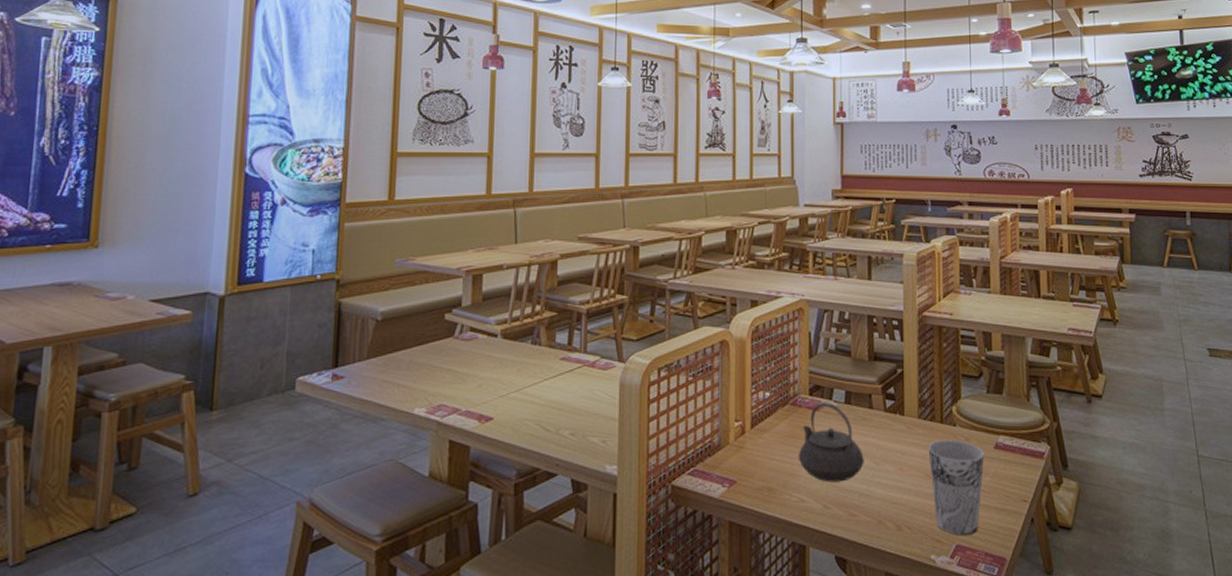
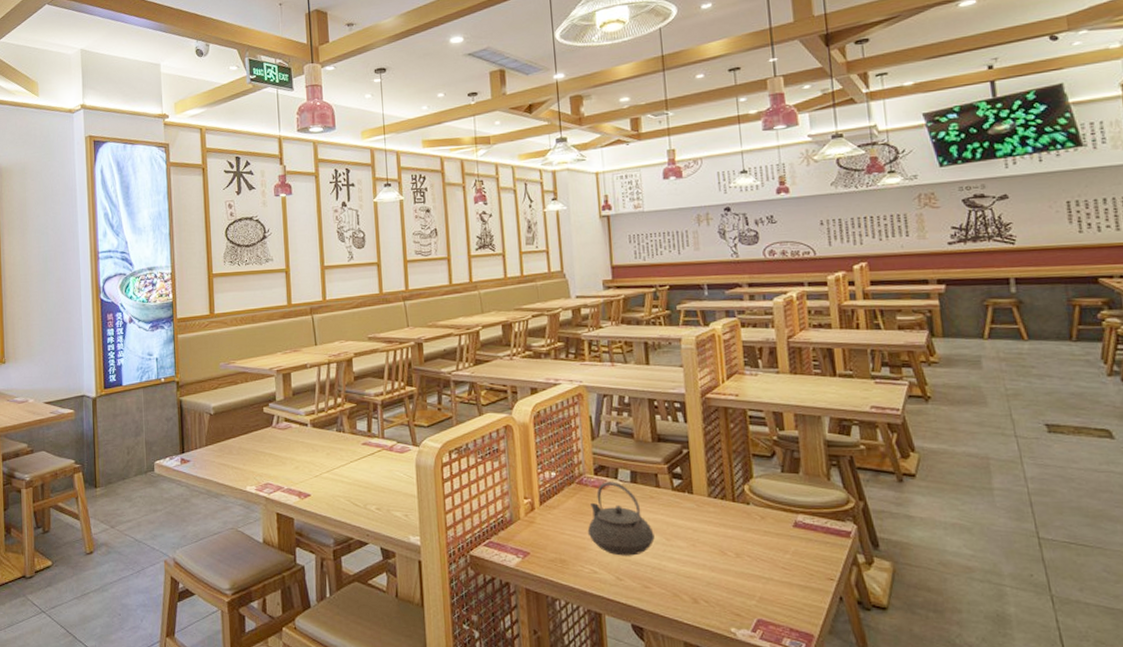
cup: present [928,439,985,536] -> none [720,517,783,611]

